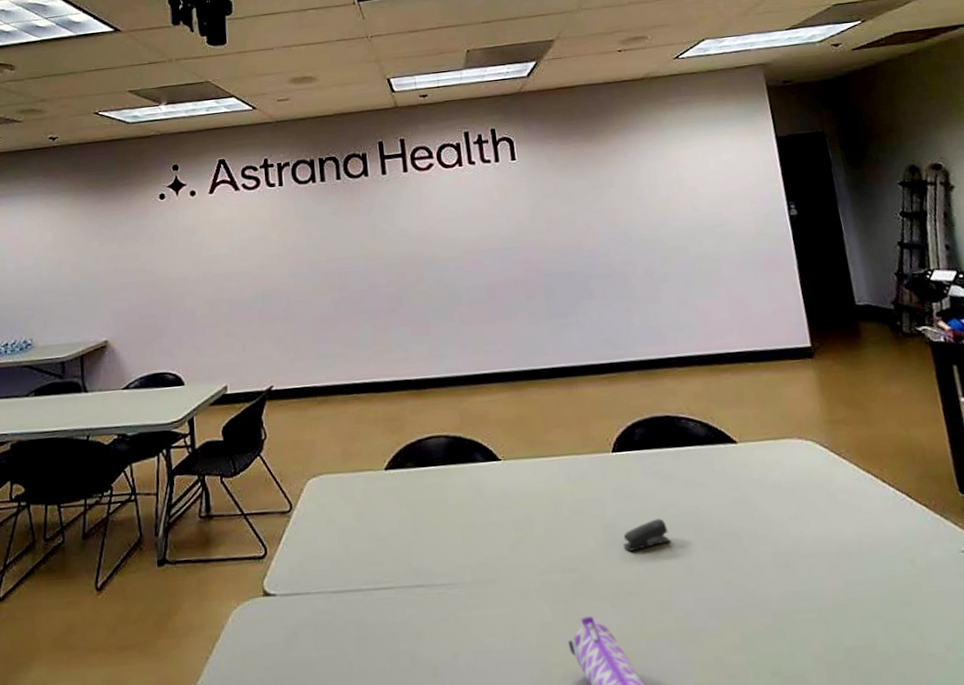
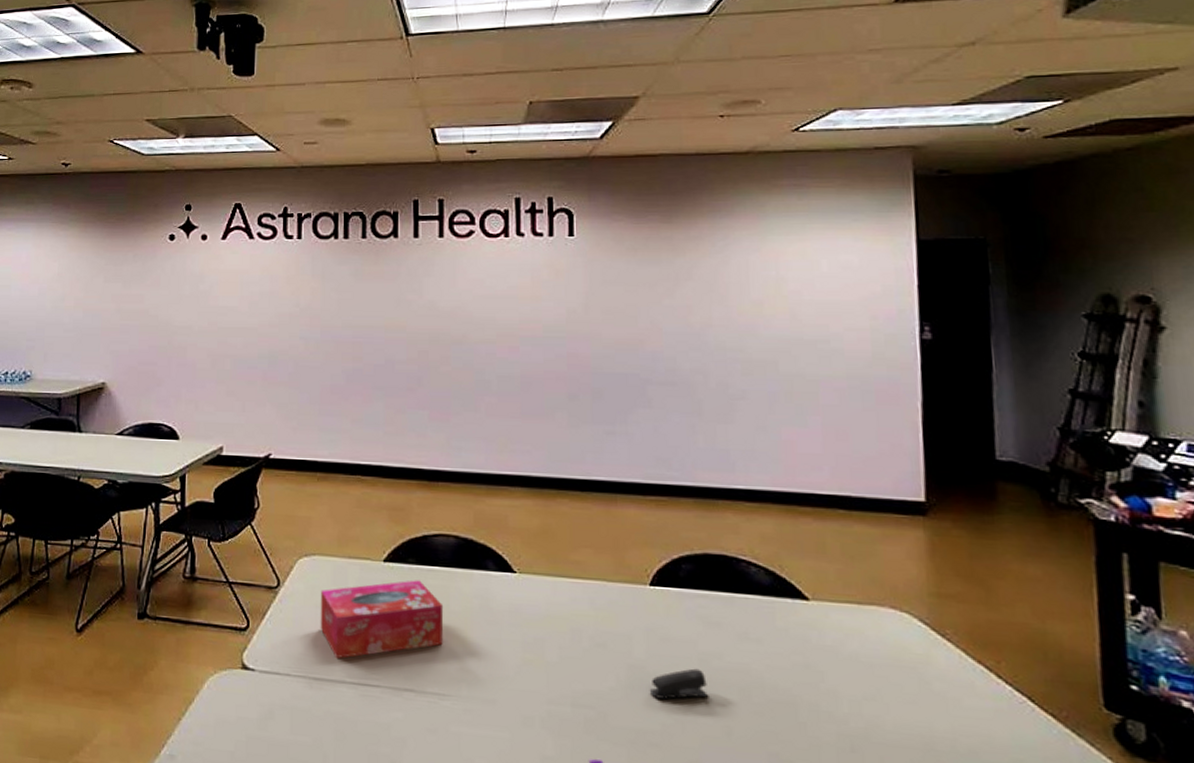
tissue box: none [331,482,445,568] -> present [320,580,444,659]

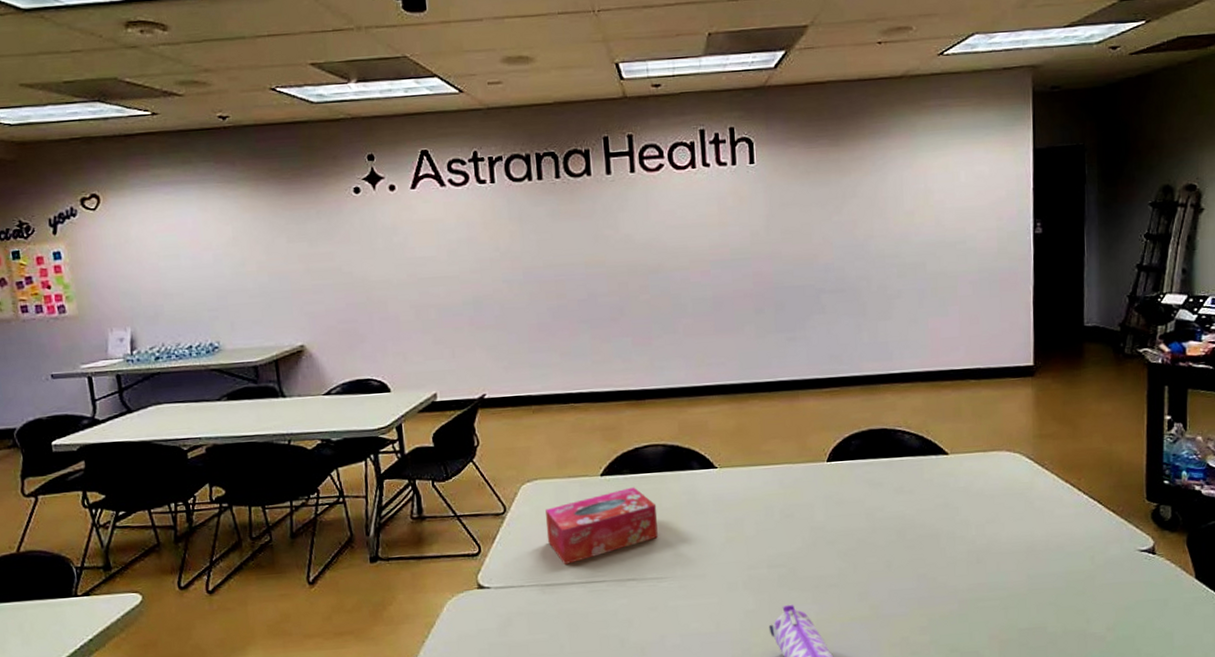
stapler: present [649,668,708,700] -> none [828,521,873,550]

